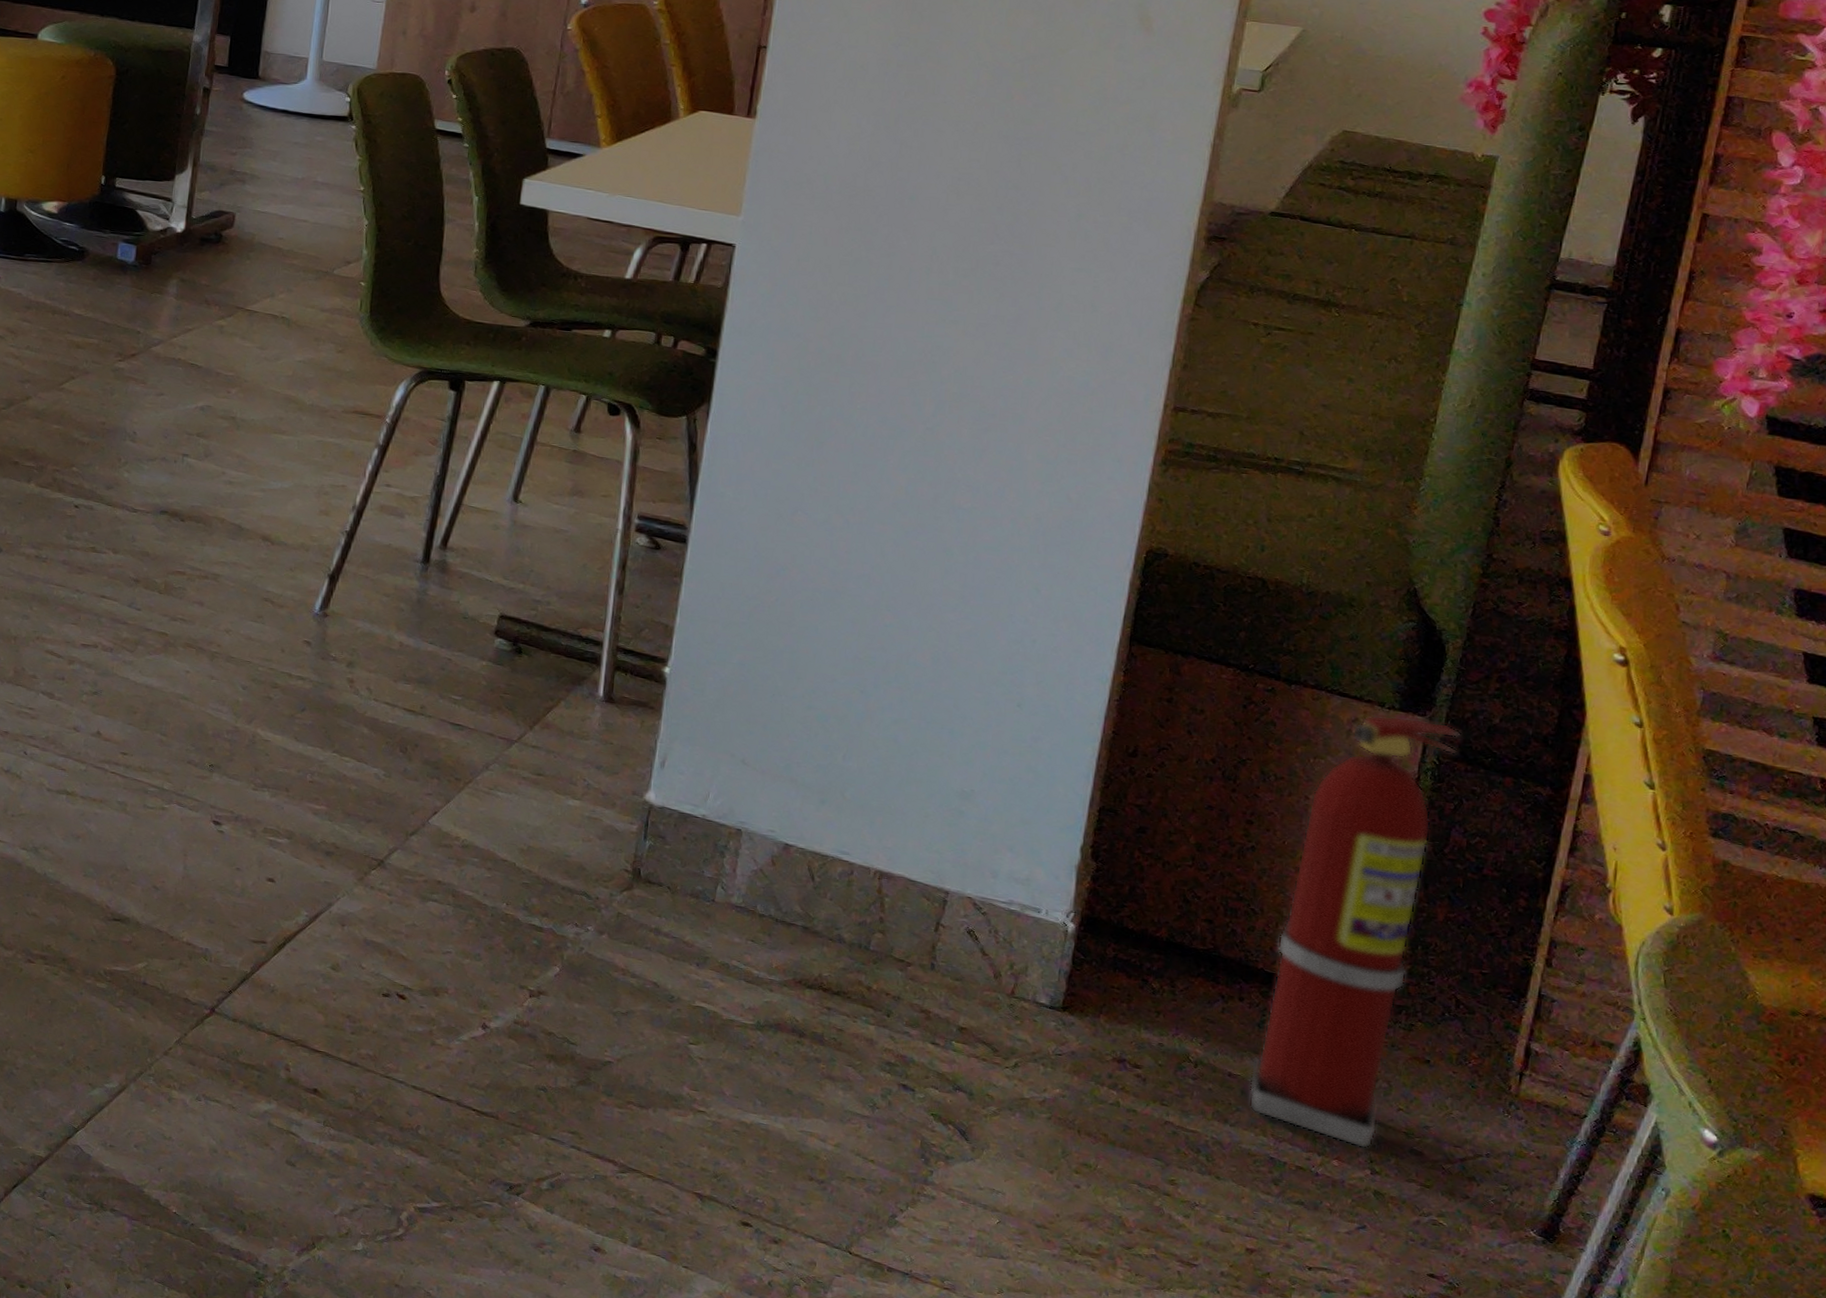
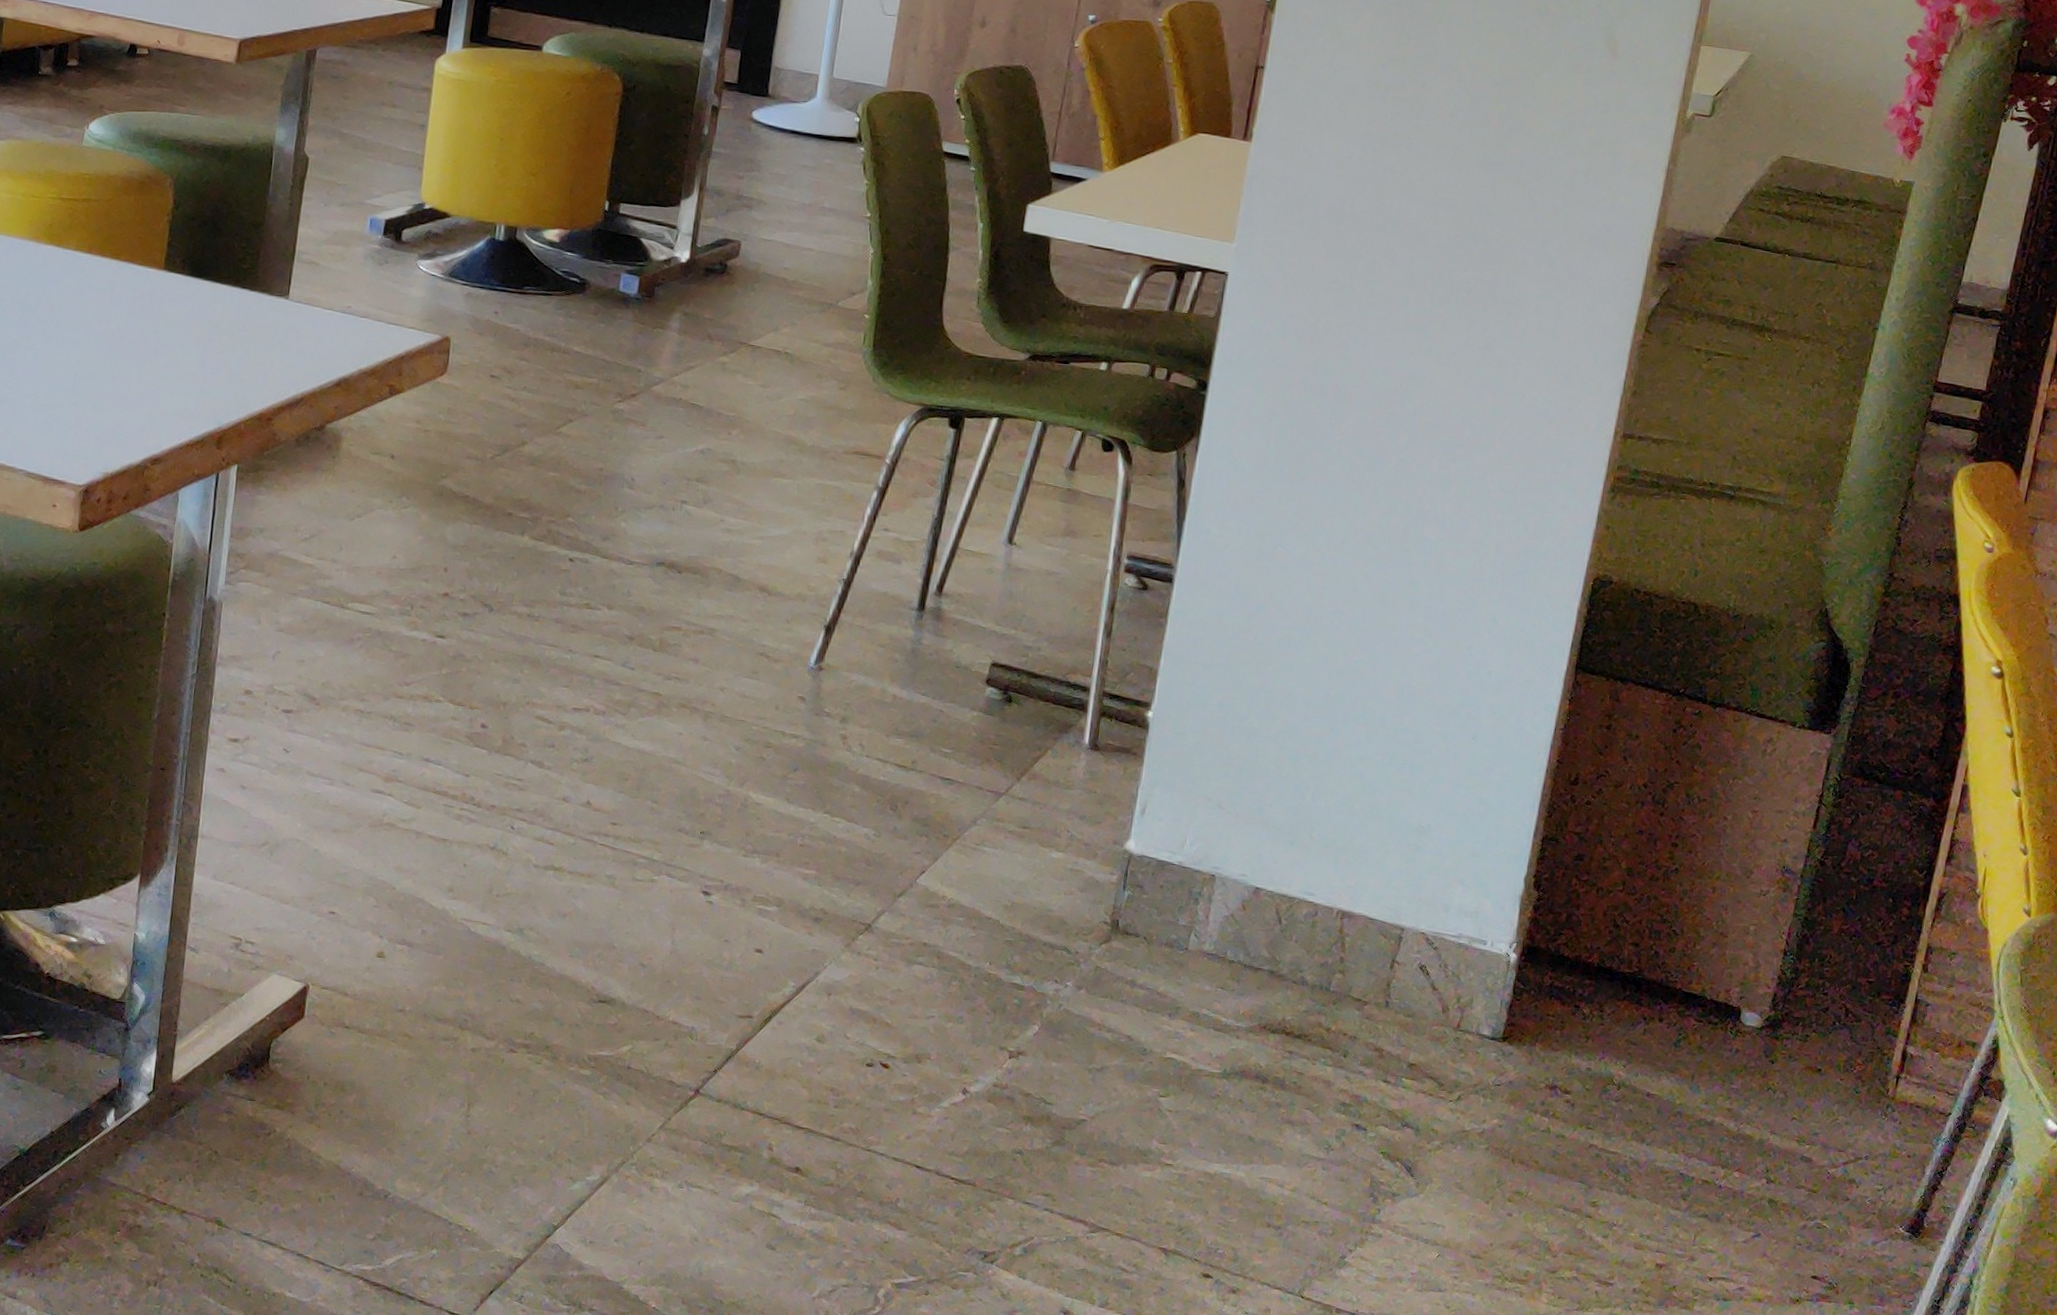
fire extinguisher: present [1249,715,1461,1149] -> none [1663,734,1860,1159]

